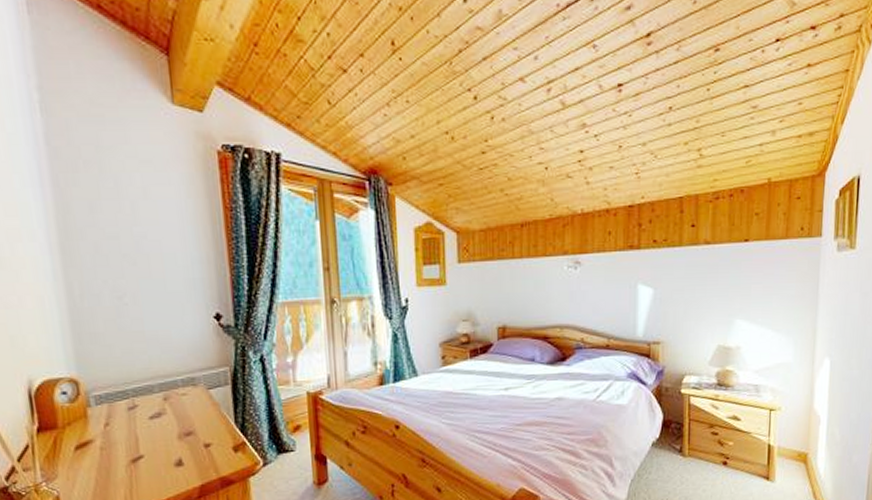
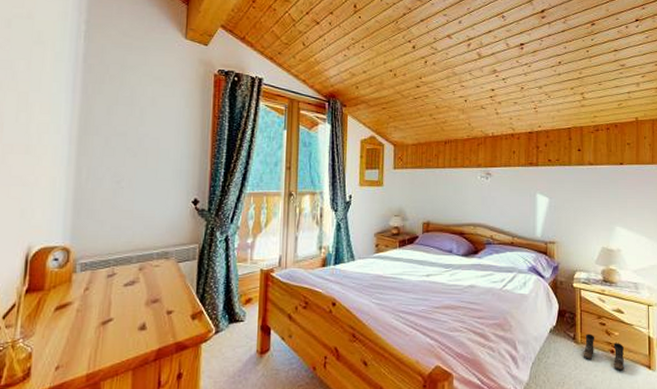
boots: none [690,445,739,484] -> present [583,333,624,371]

